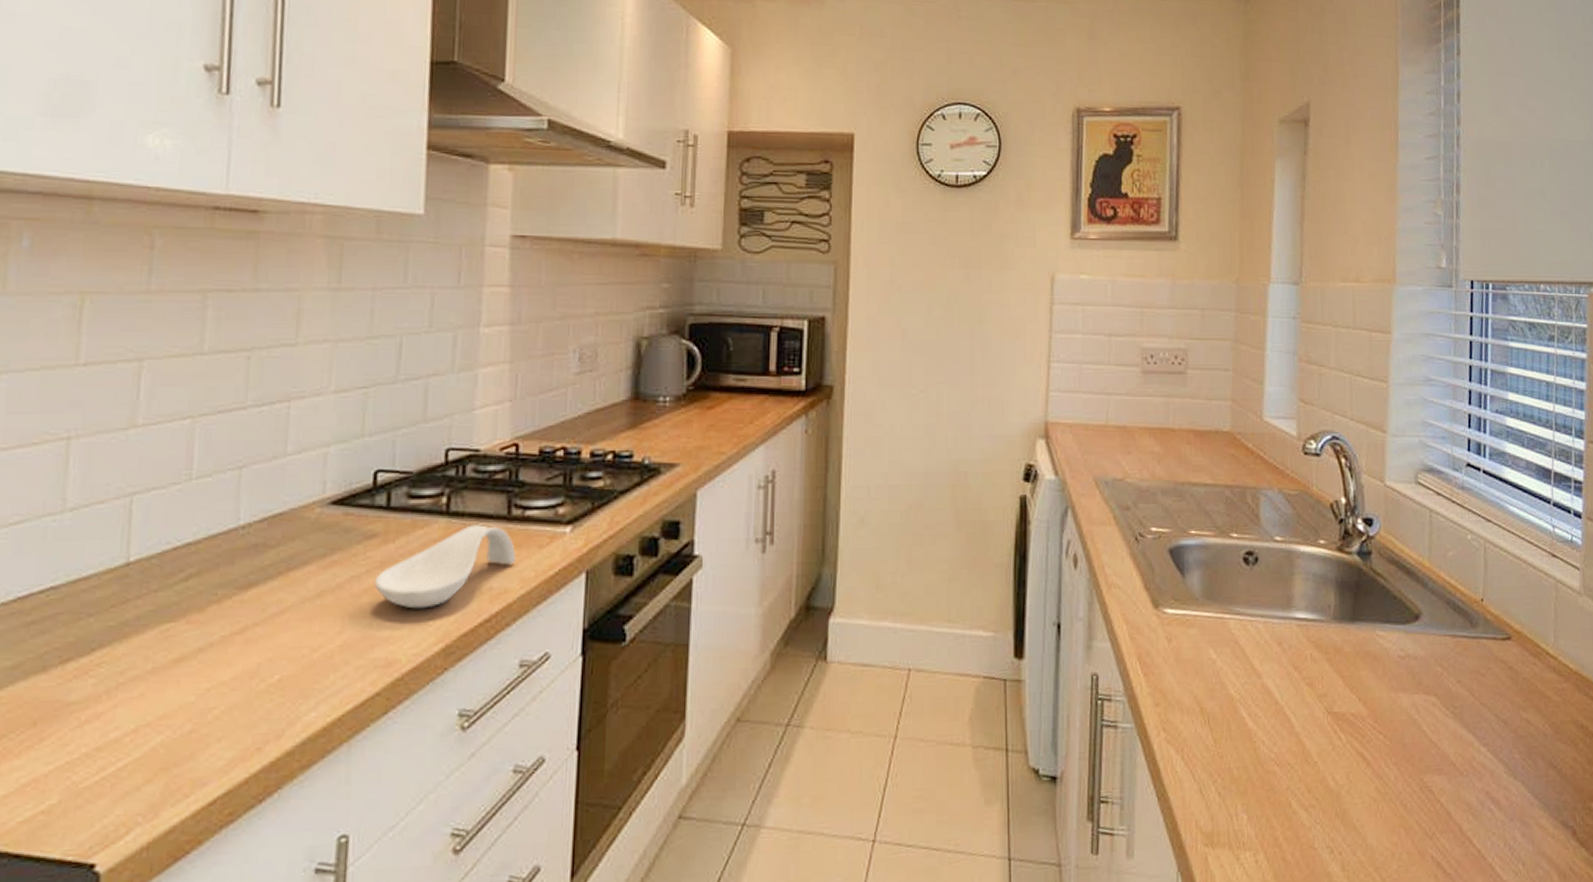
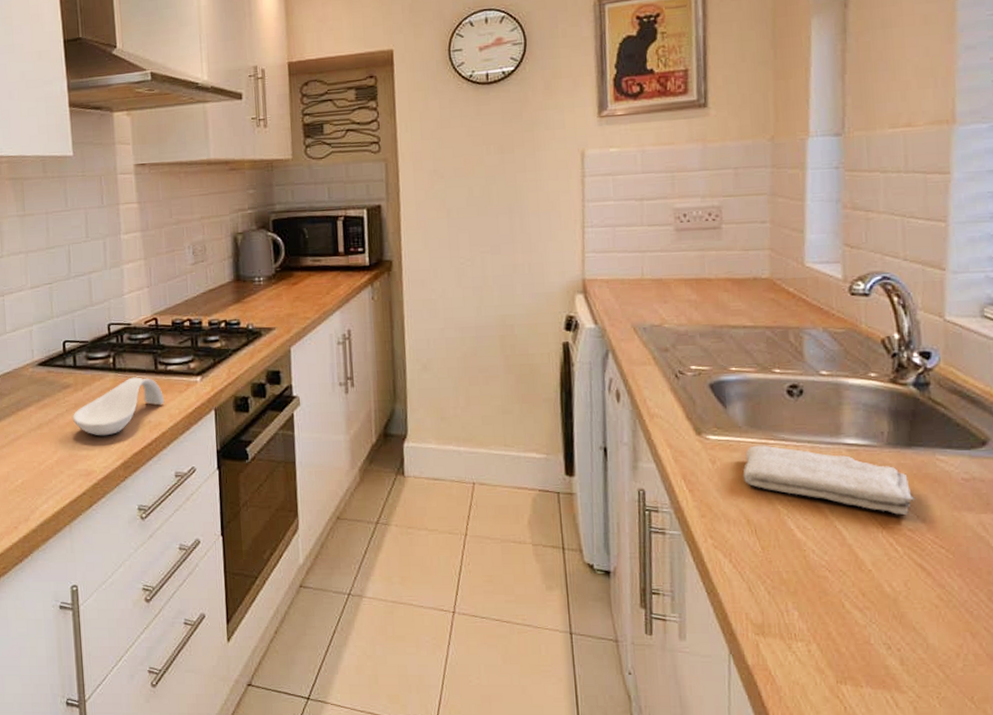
washcloth: none [1198,620,1358,699] -> present [742,445,915,516]

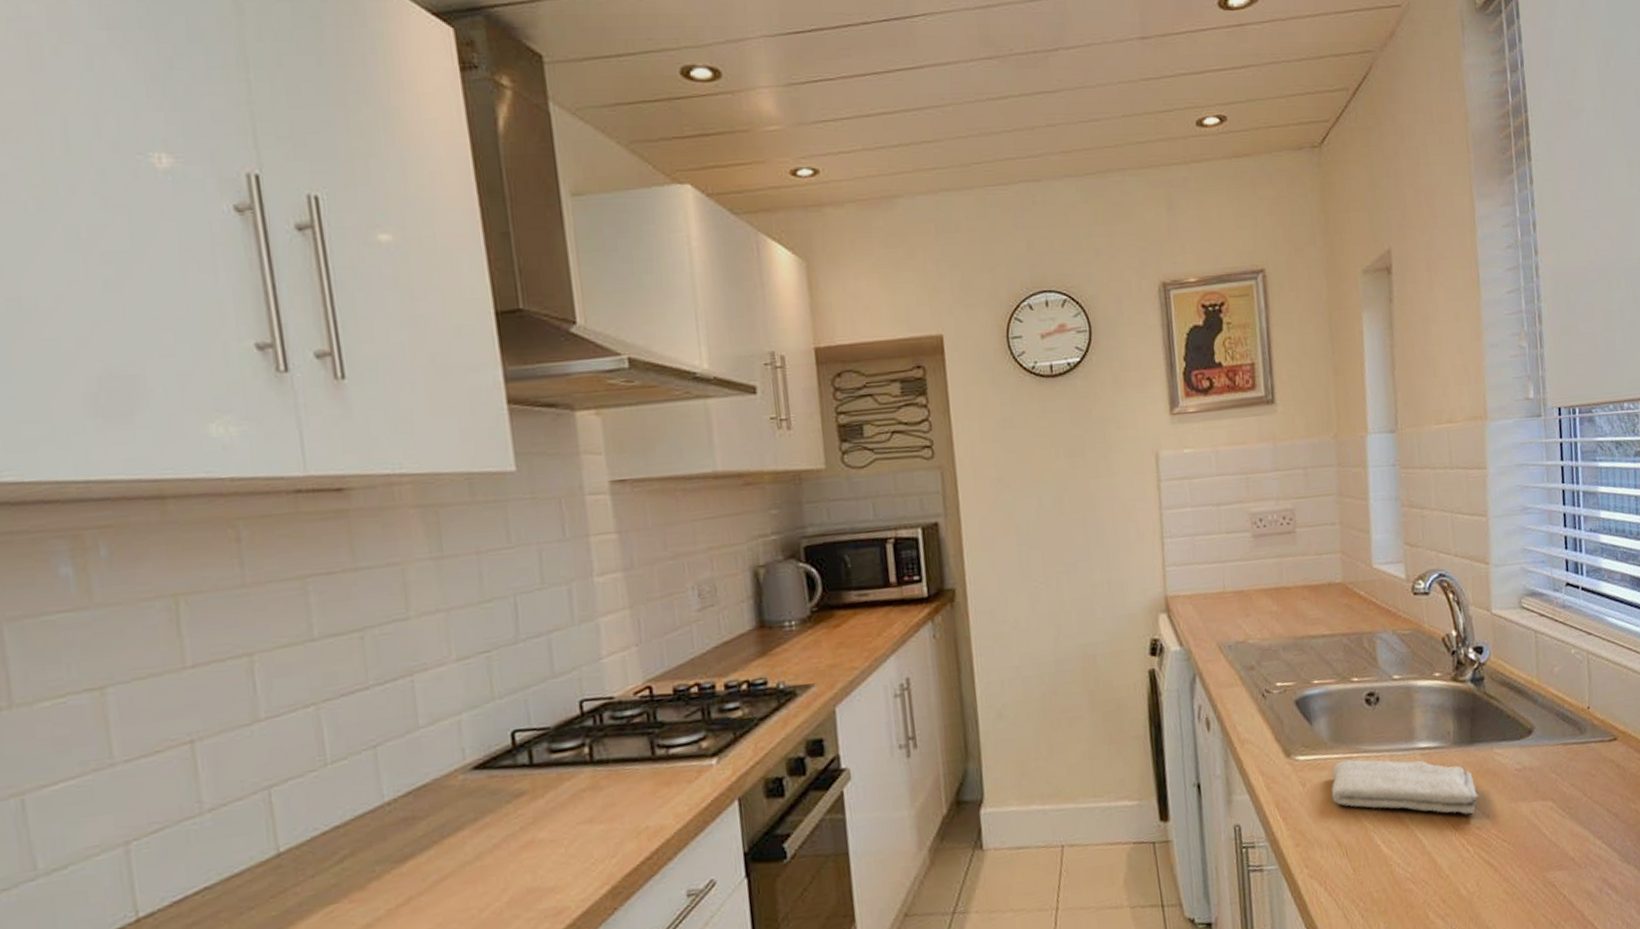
spoon rest: present [73,377,164,436] -> none [531,768,667,857]

